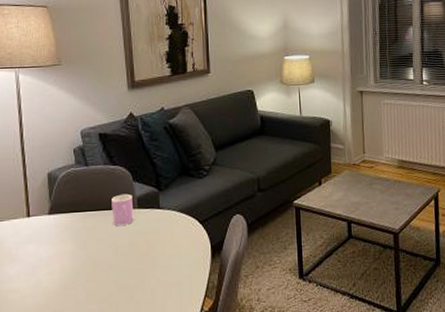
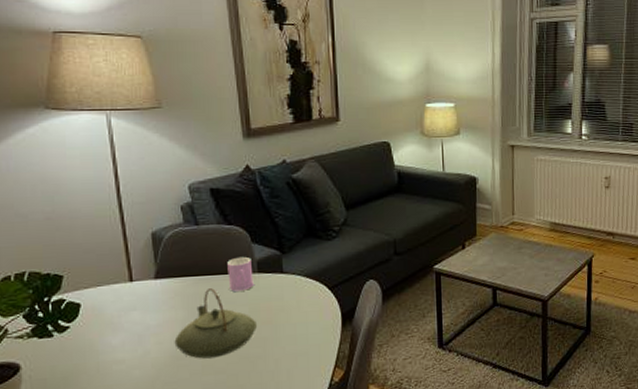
teapot: none [63,223,136,289] -> present [174,288,257,359]

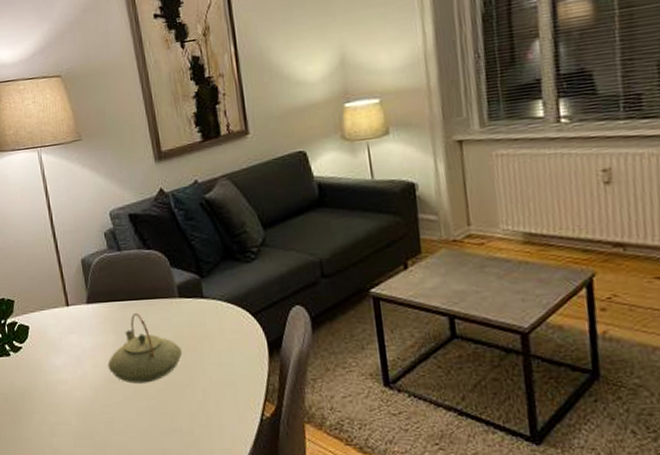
cup: present [227,256,254,291] -> none [149,281,176,317]

